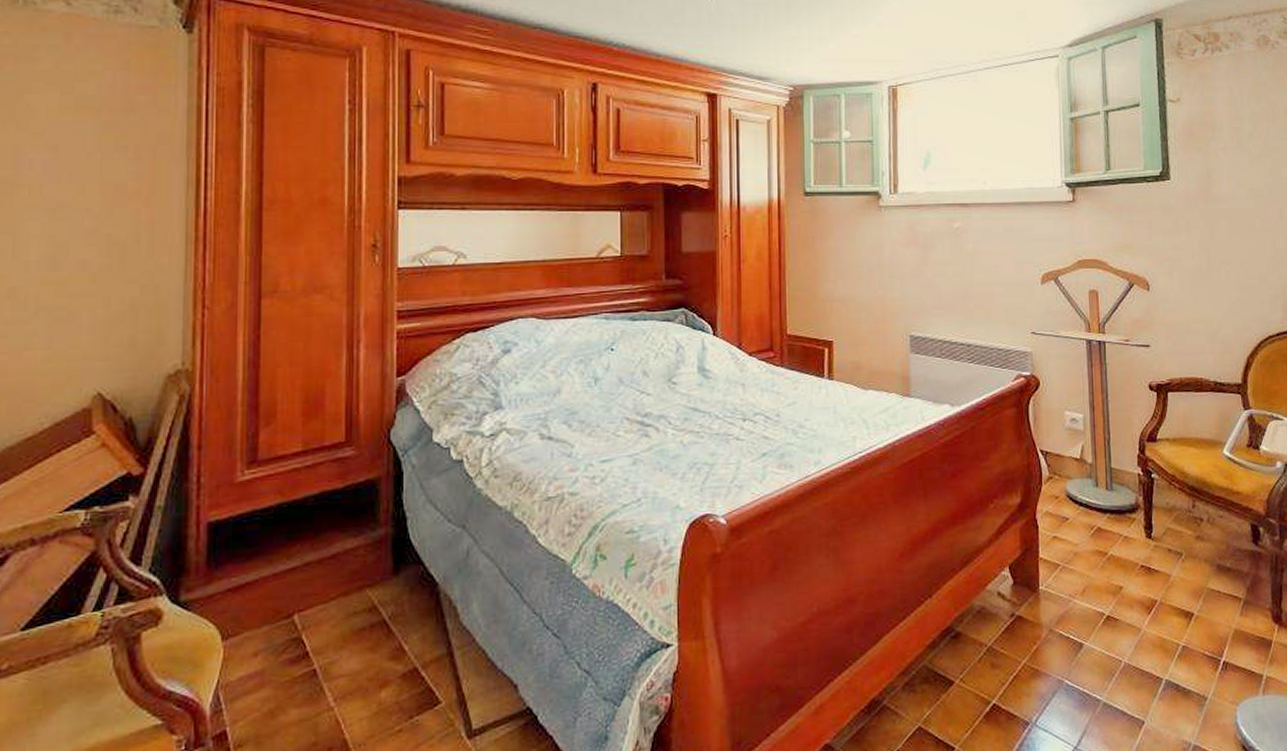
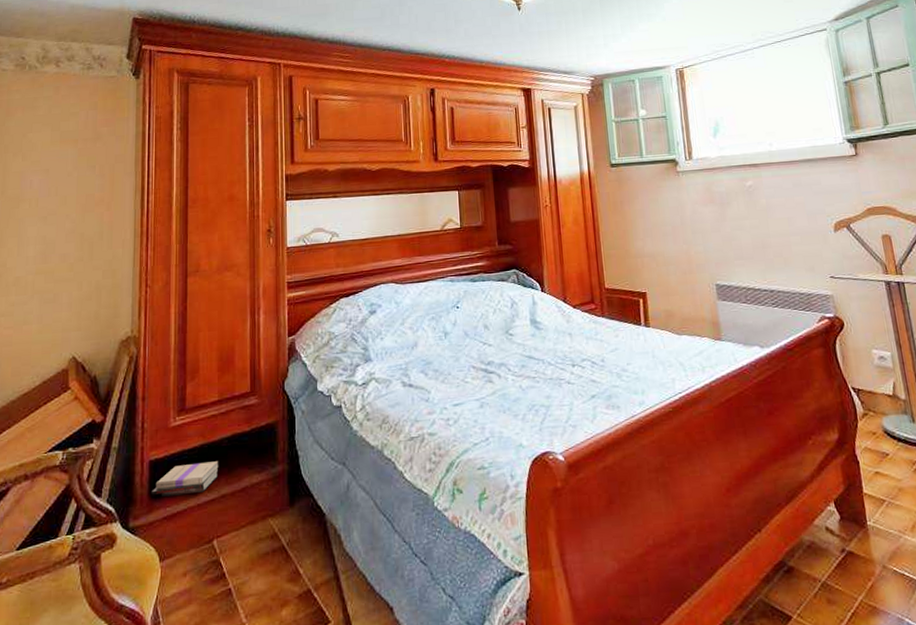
books: none [211,523,302,565] -> present [152,461,219,497]

